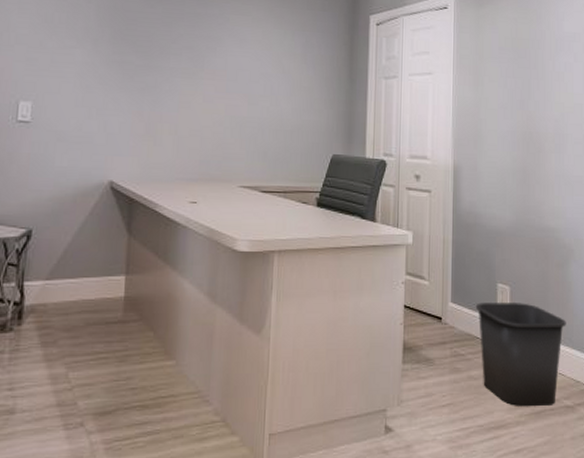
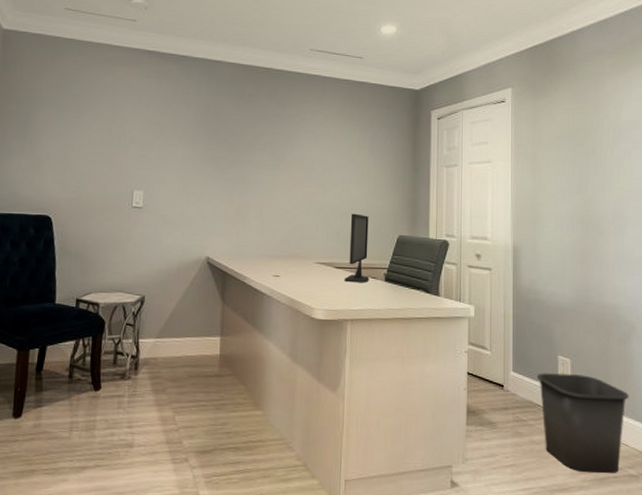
computer monitor: none [272,129,300,209] -> present [345,213,370,283]

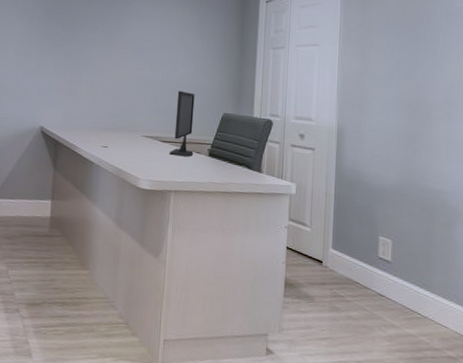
waste bin: present [536,373,629,473] -> none [356,252,451,354]

